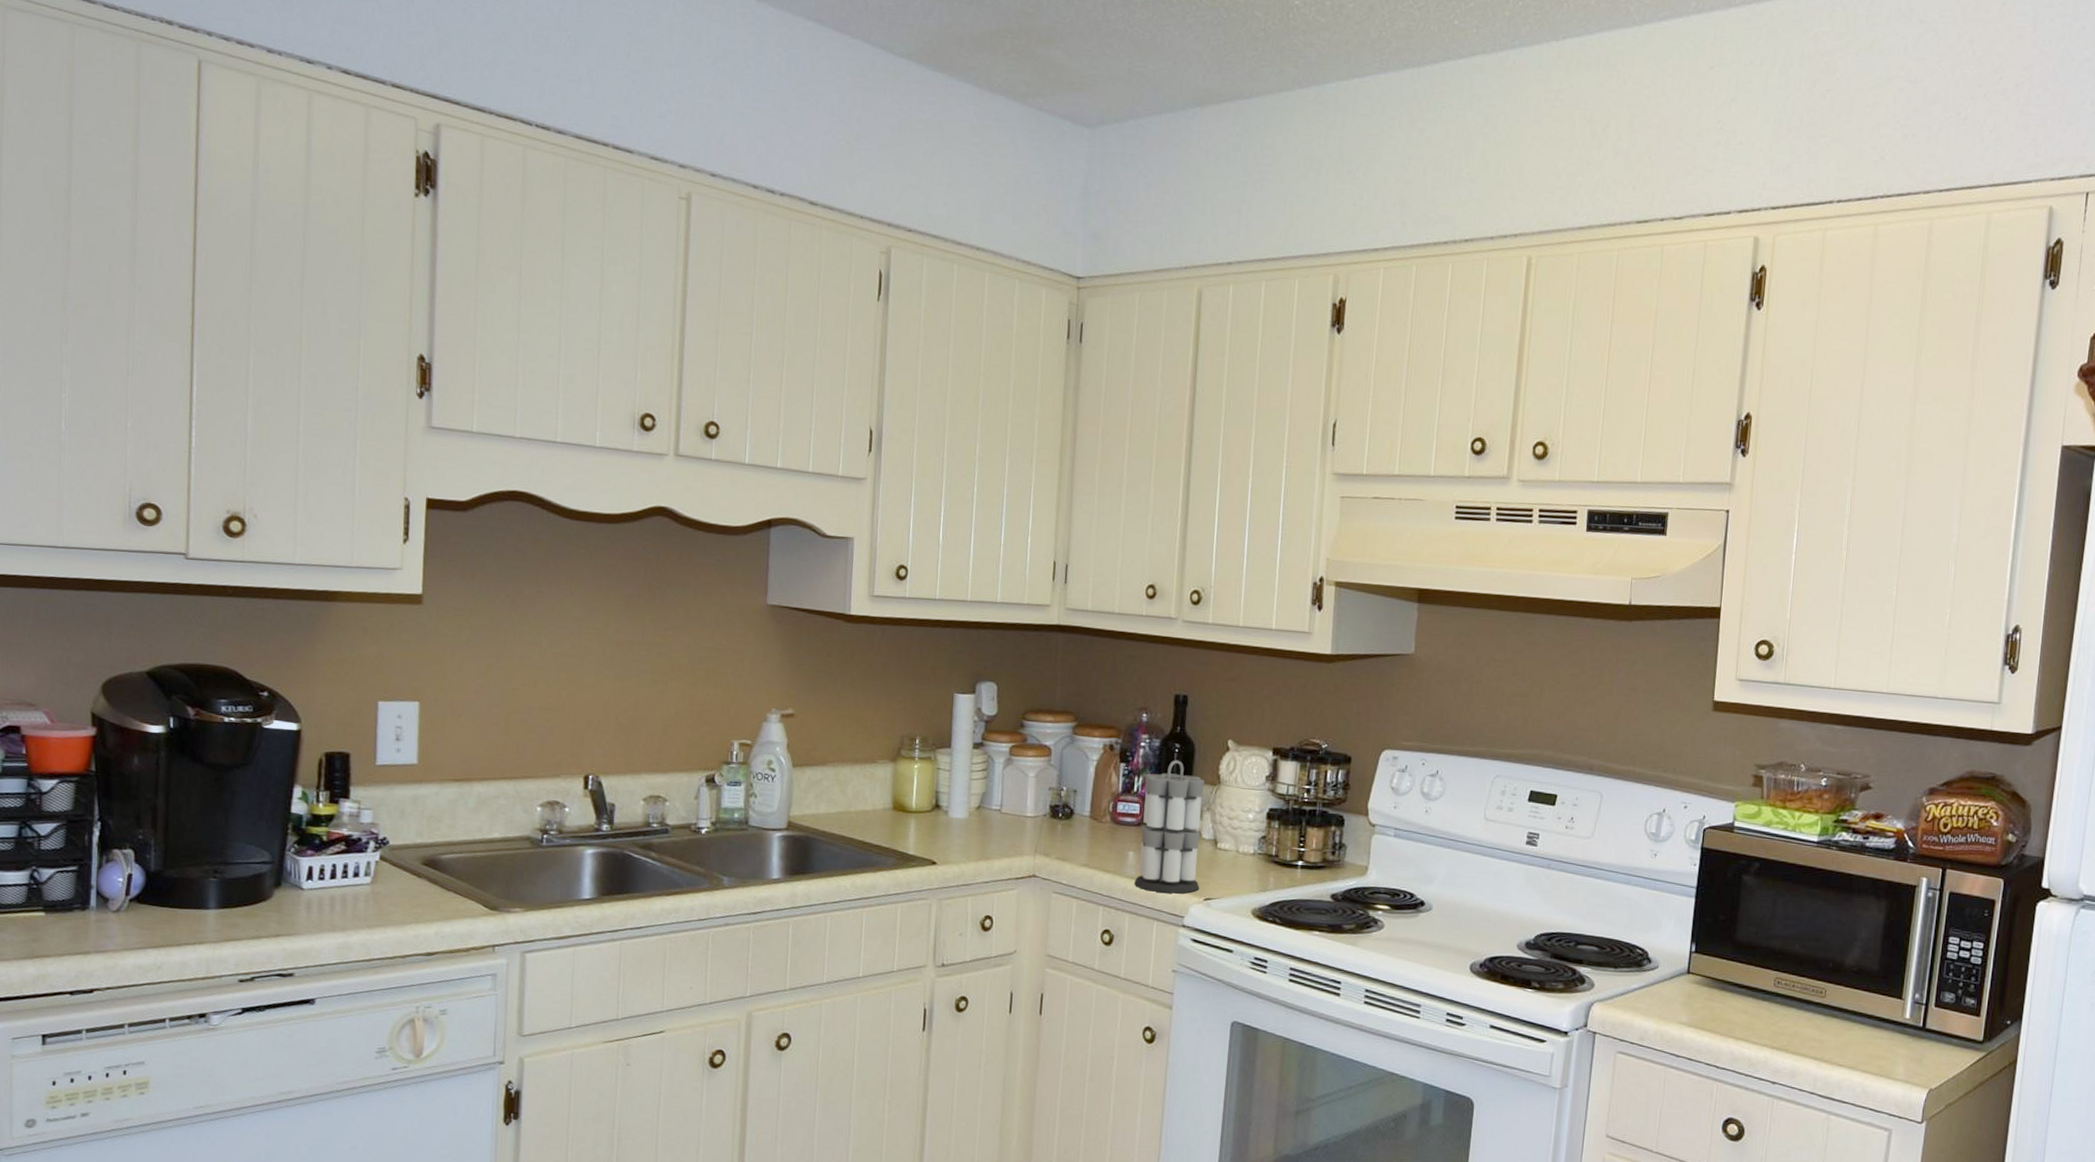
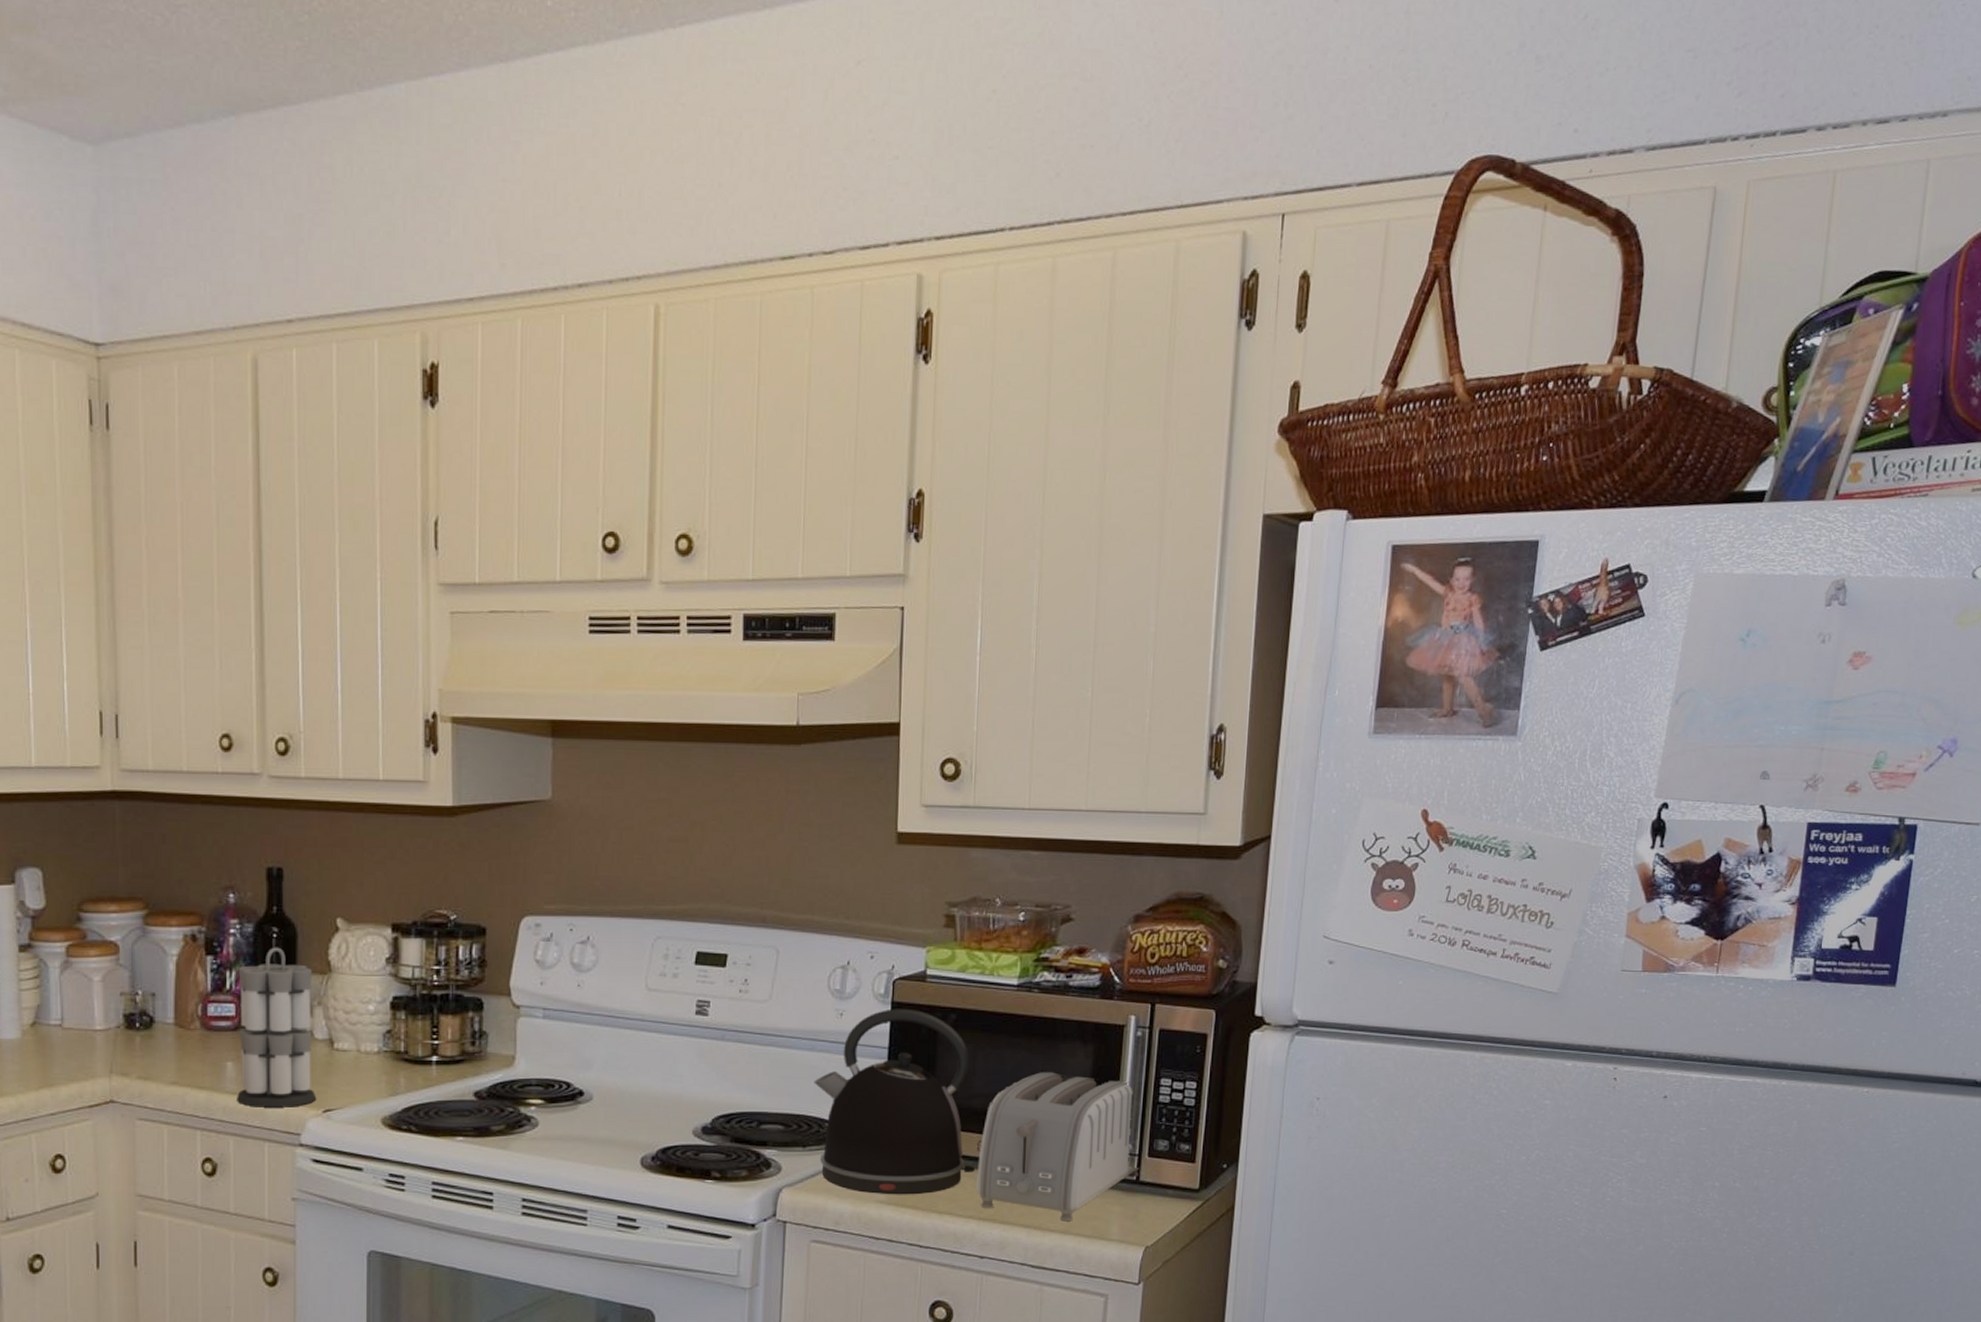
kettle: none [1627,853,1772,1020] -> present [814,1008,975,1195]
toaster: none [1771,921,1928,1059] -> present [976,1072,1141,1222]

